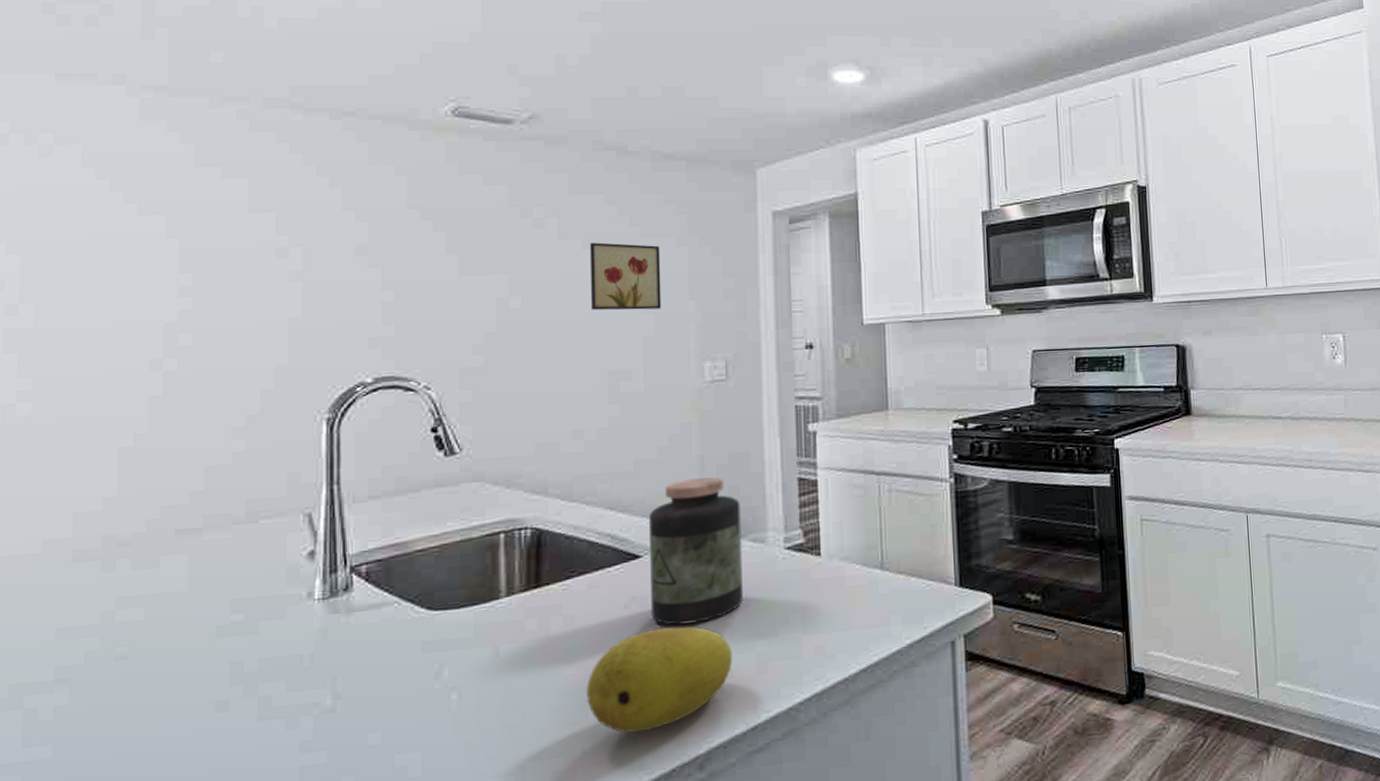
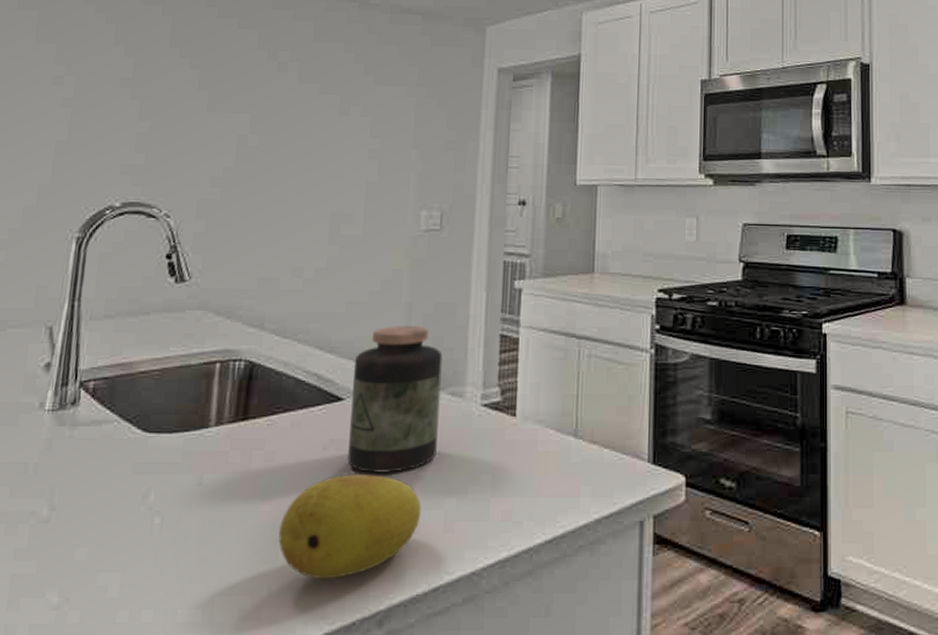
wall art: present [589,242,662,310] -> none [322,88,391,156]

